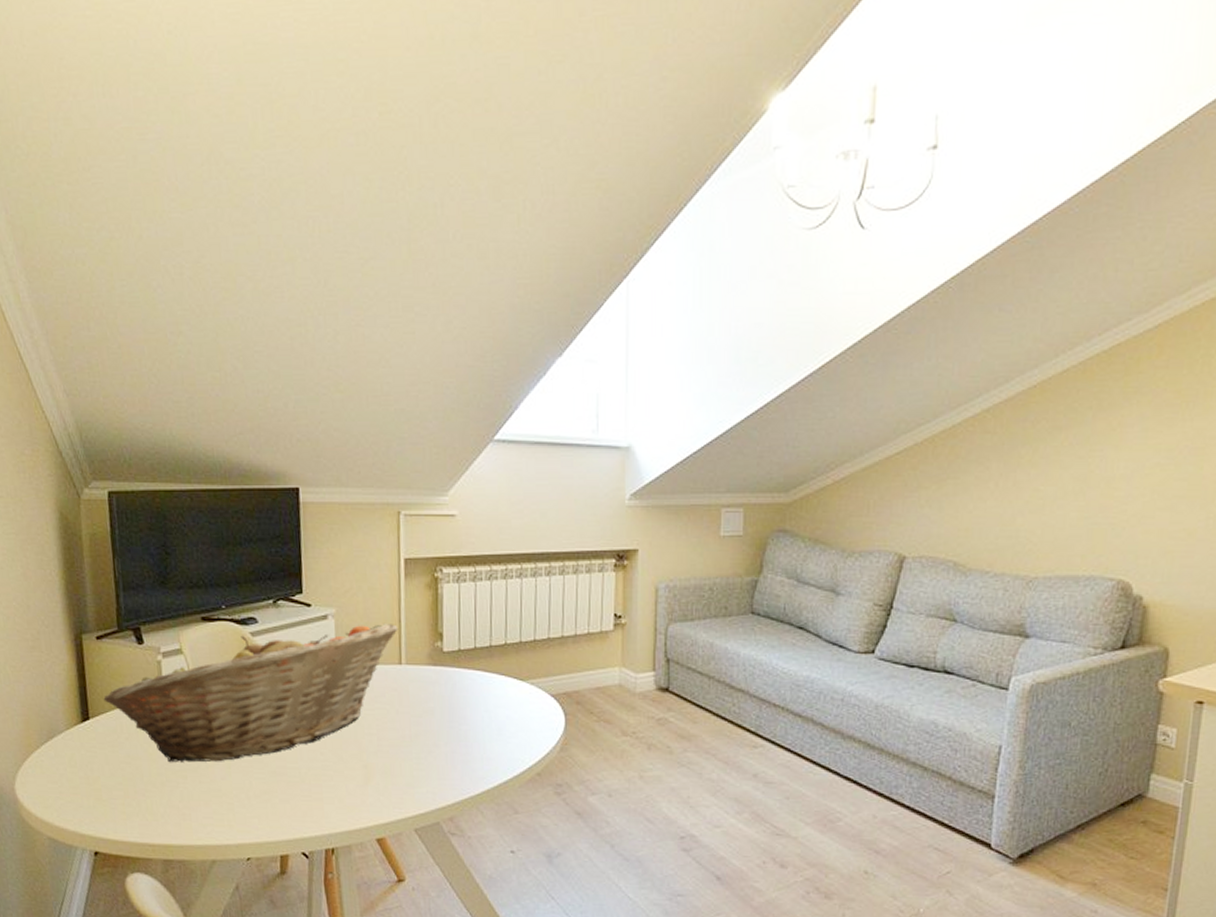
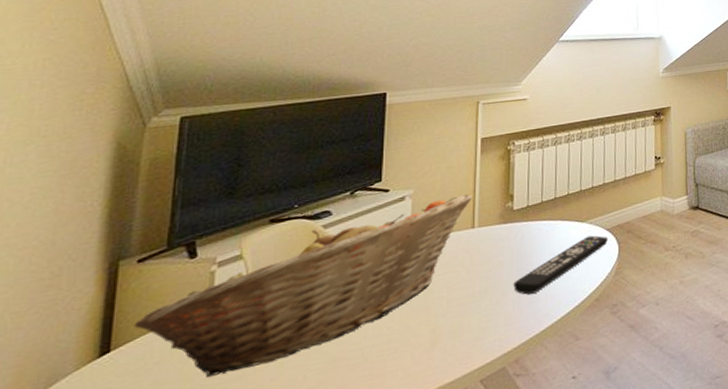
remote control: none [445,698,552,751] -> present [513,235,608,295]

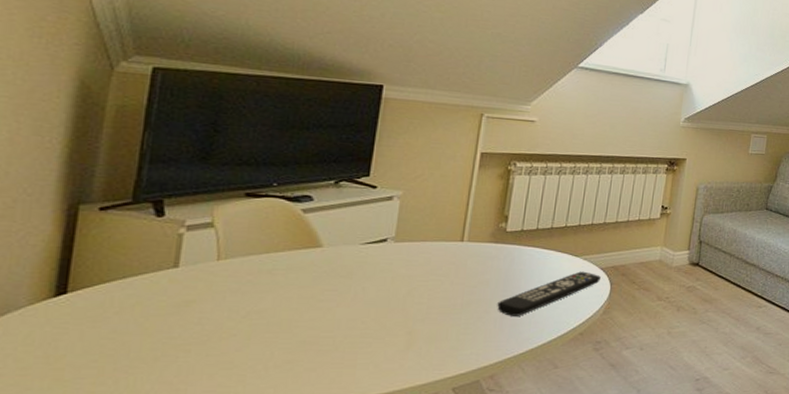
fruit basket: present [134,194,473,378] -> none [93,206,465,337]

